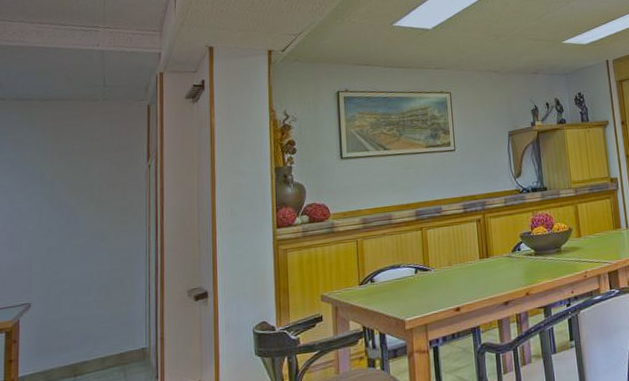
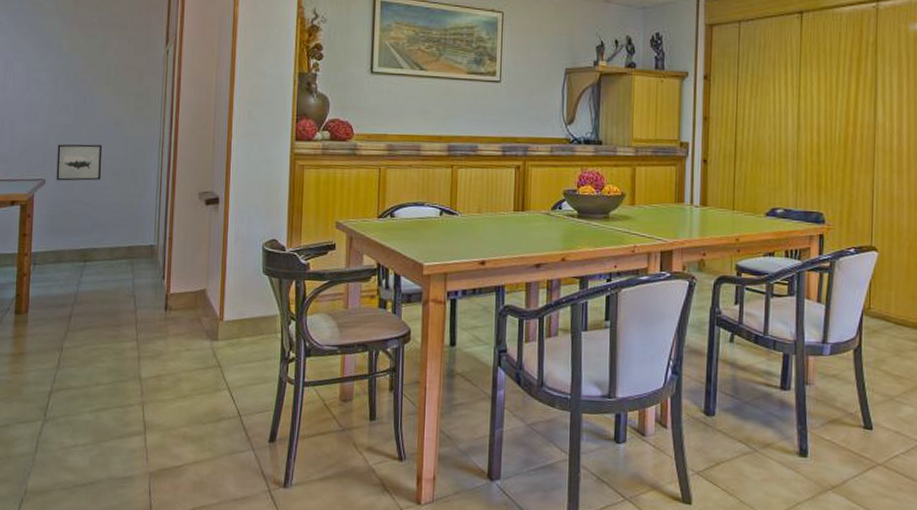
wall art: none [42,261,89,303] -> present [56,144,103,181]

